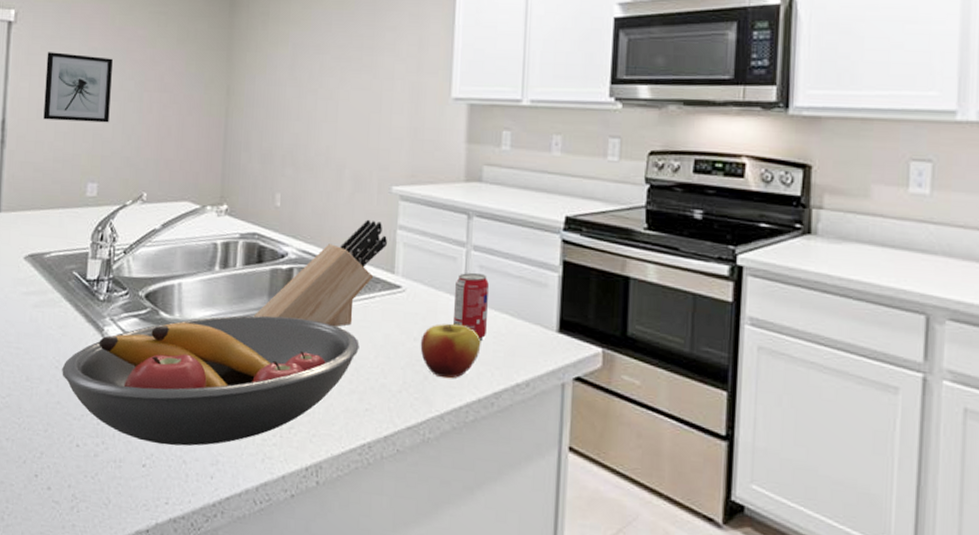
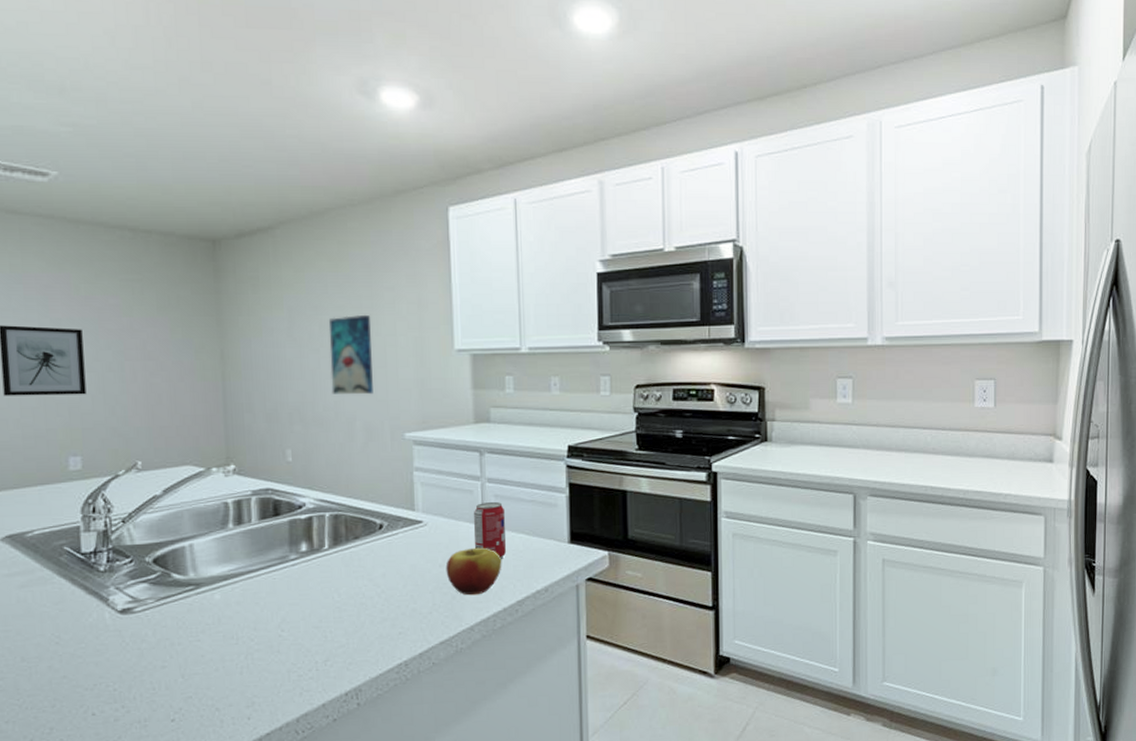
fruit bowl: present [62,315,360,446] -> none [64,561,387,698]
knife block: present [253,219,387,327] -> none [275,465,405,566]
wall art: none [325,55,371,142] -> present [328,314,373,395]

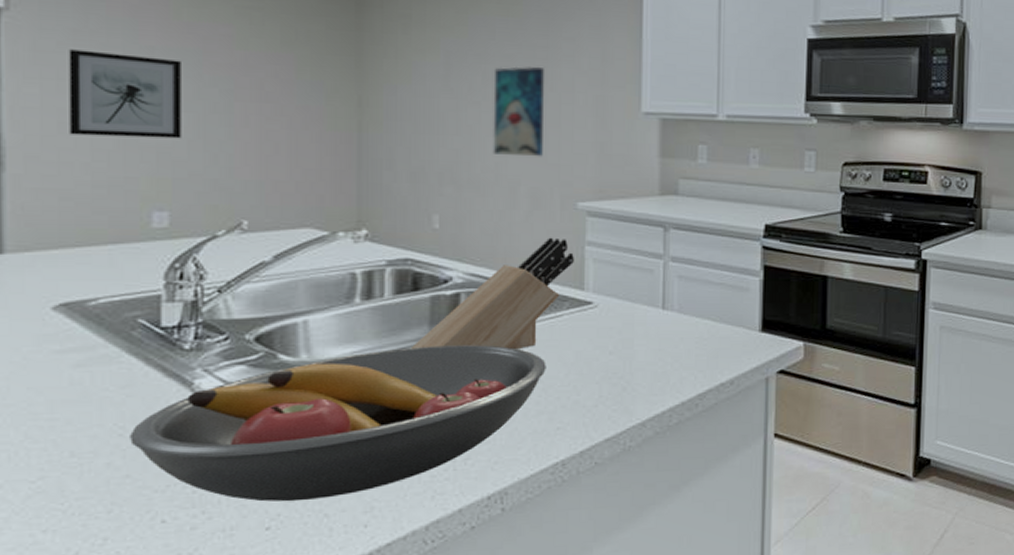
fruit bowl: none [64,561,387,698] -> present [130,345,546,502]
knife block: none [275,465,405,566] -> present [410,237,574,350]
apple: present [446,547,502,596] -> none [617,333,683,387]
beverage can: present [473,501,506,560] -> none [651,283,690,348]

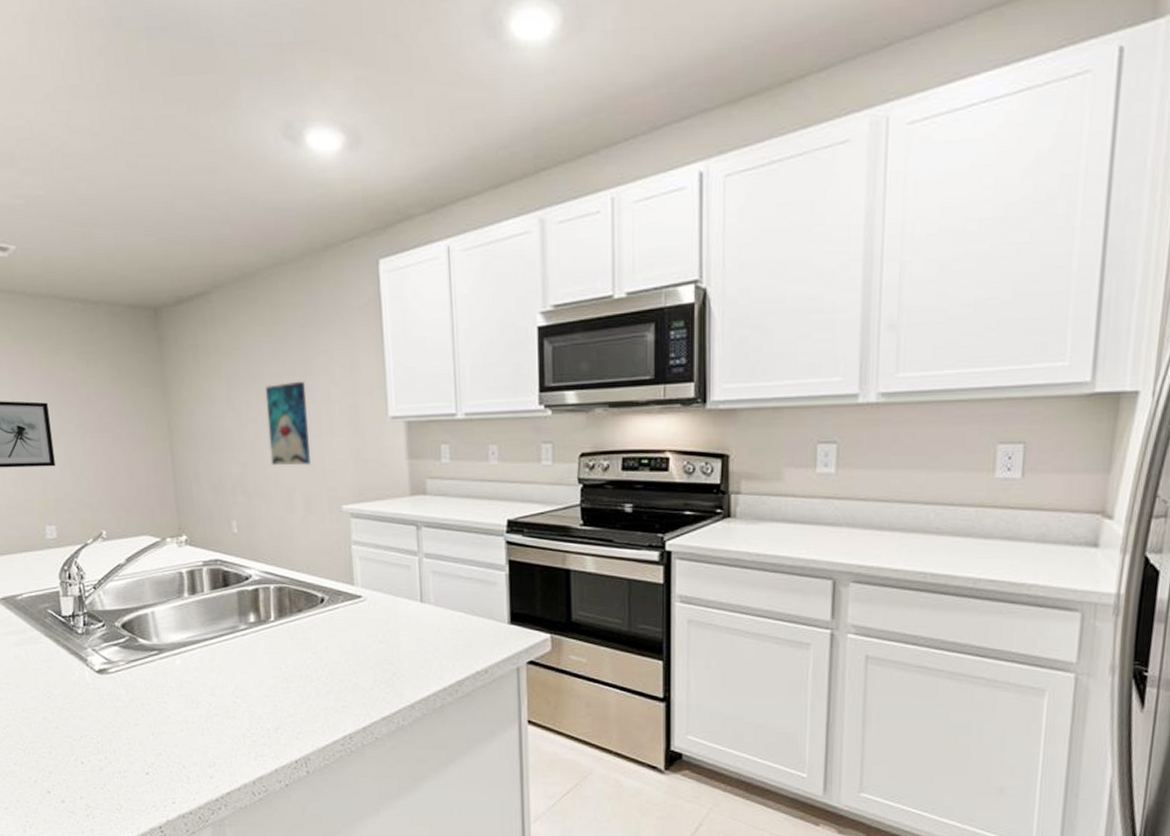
fruit bowl: present [130,345,546,502] -> none [54,633,330,754]
knife block: present [410,237,574,350] -> none [227,538,344,638]

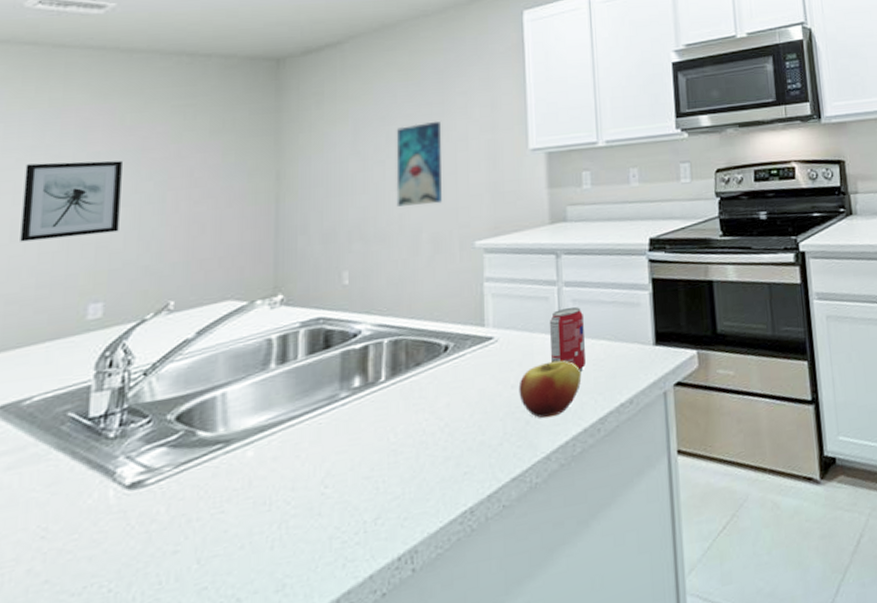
apple: none [385,625,441,673] -> present [518,360,582,418]
beverage can: none [411,577,445,639] -> present [549,306,585,373]

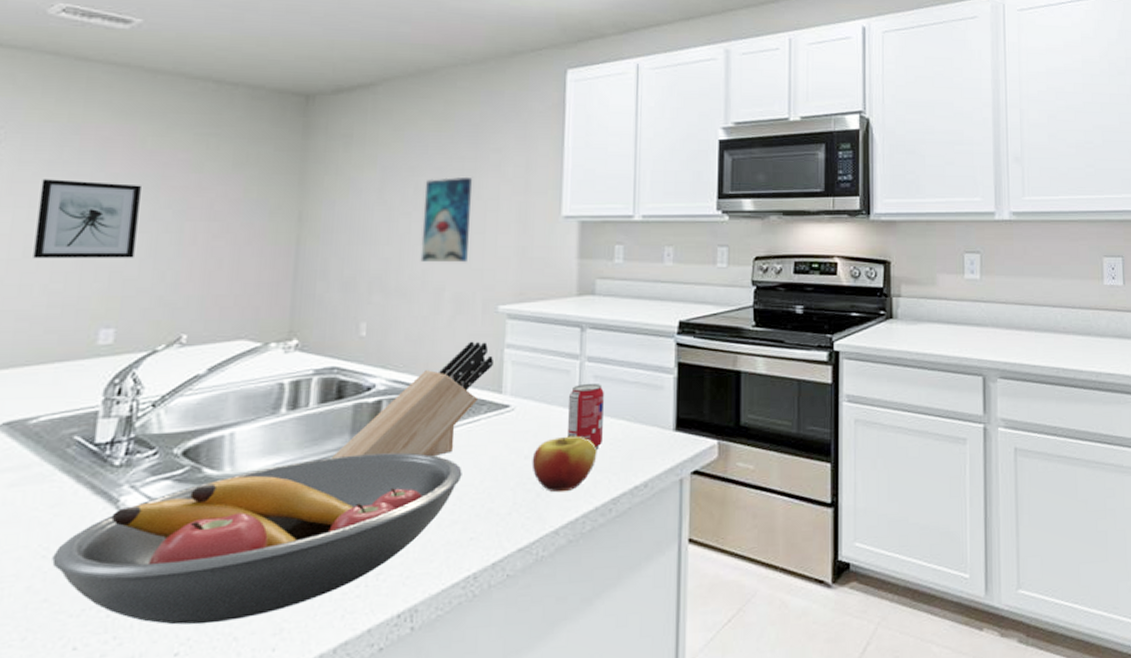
fruit bowl: none [51,393,452,593] -> present [52,452,462,625]
knife block: none [322,278,474,409] -> present [330,341,493,459]

